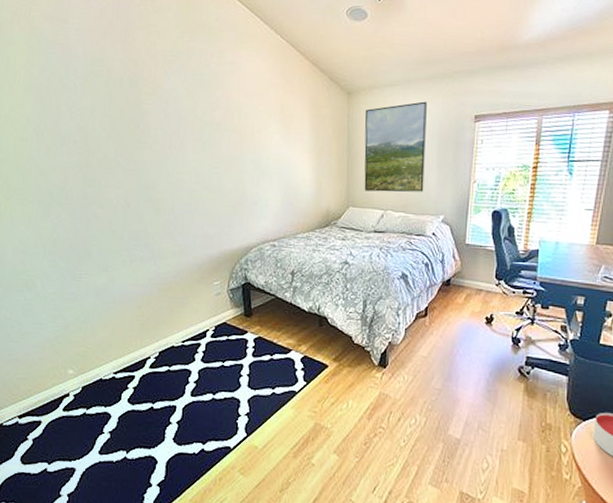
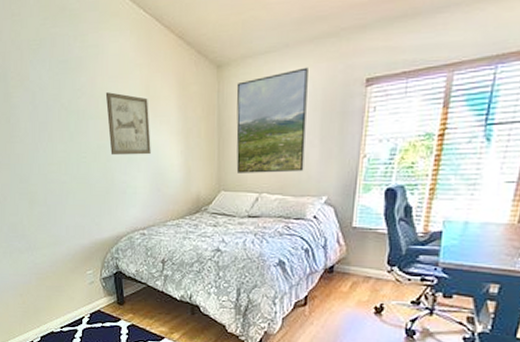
wall art: none [240,107,284,169] -> present [105,92,151,156]

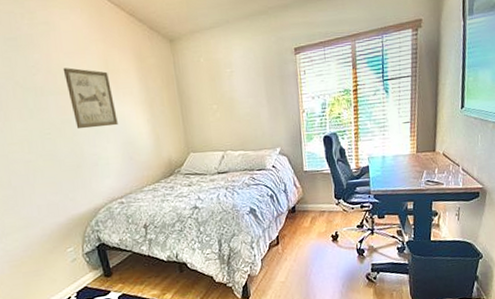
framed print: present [236,67,308,173] -> none [189,40,258,135]

